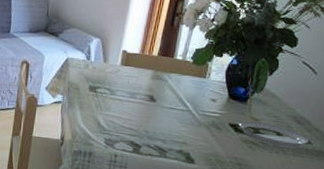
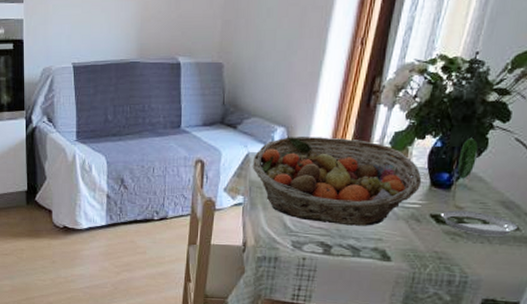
fruit basket: none [70,46,221,130] -> present [252,135,422,226]

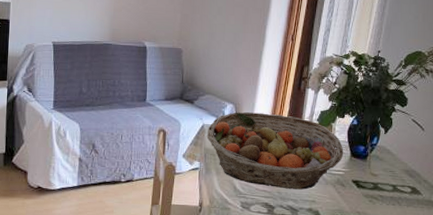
plate: present [440,139,517,236] -> none [360,118,419,199]

